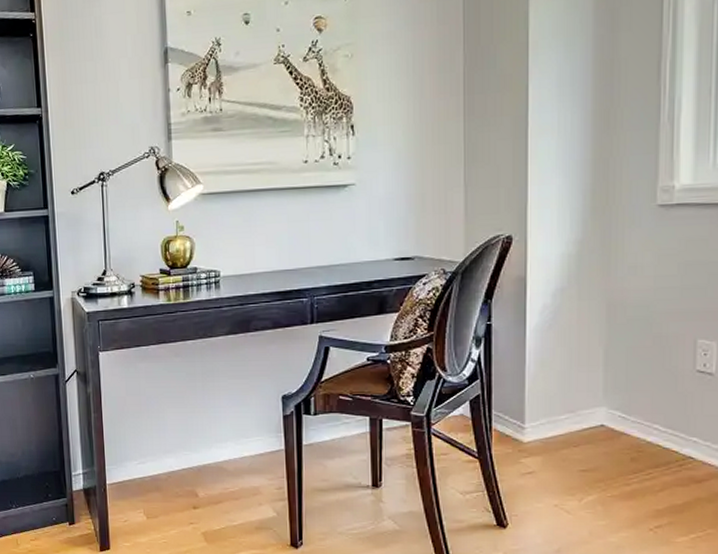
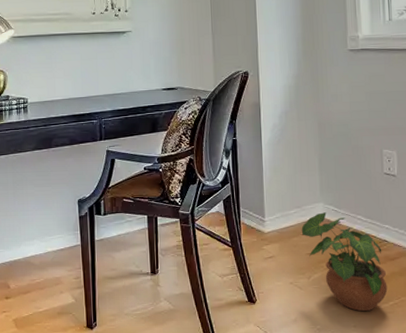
potted plant: none [574,419,689,545] -> present [301,212,388,312]

